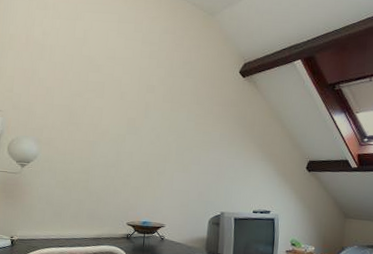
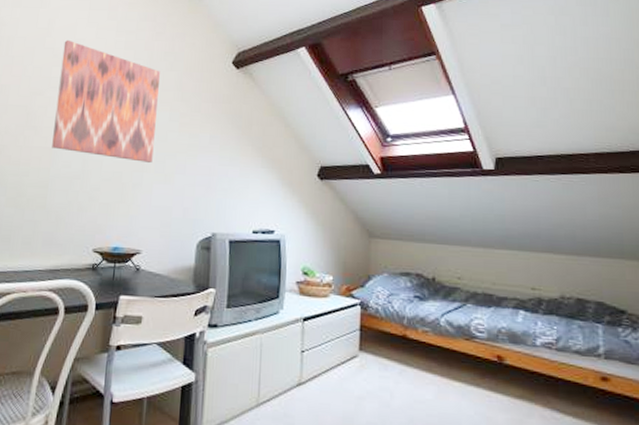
wall art: none [91,49,179,155] -> present [52,39,160,163]

